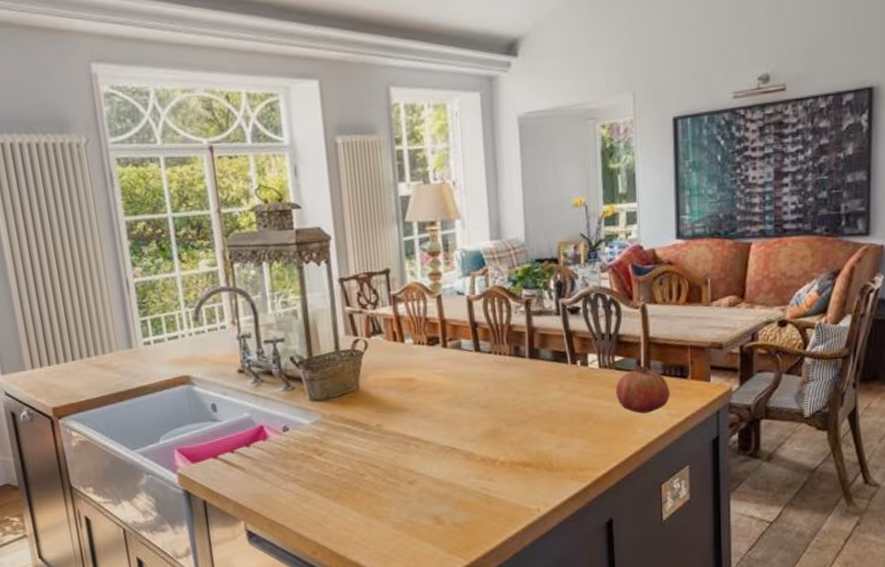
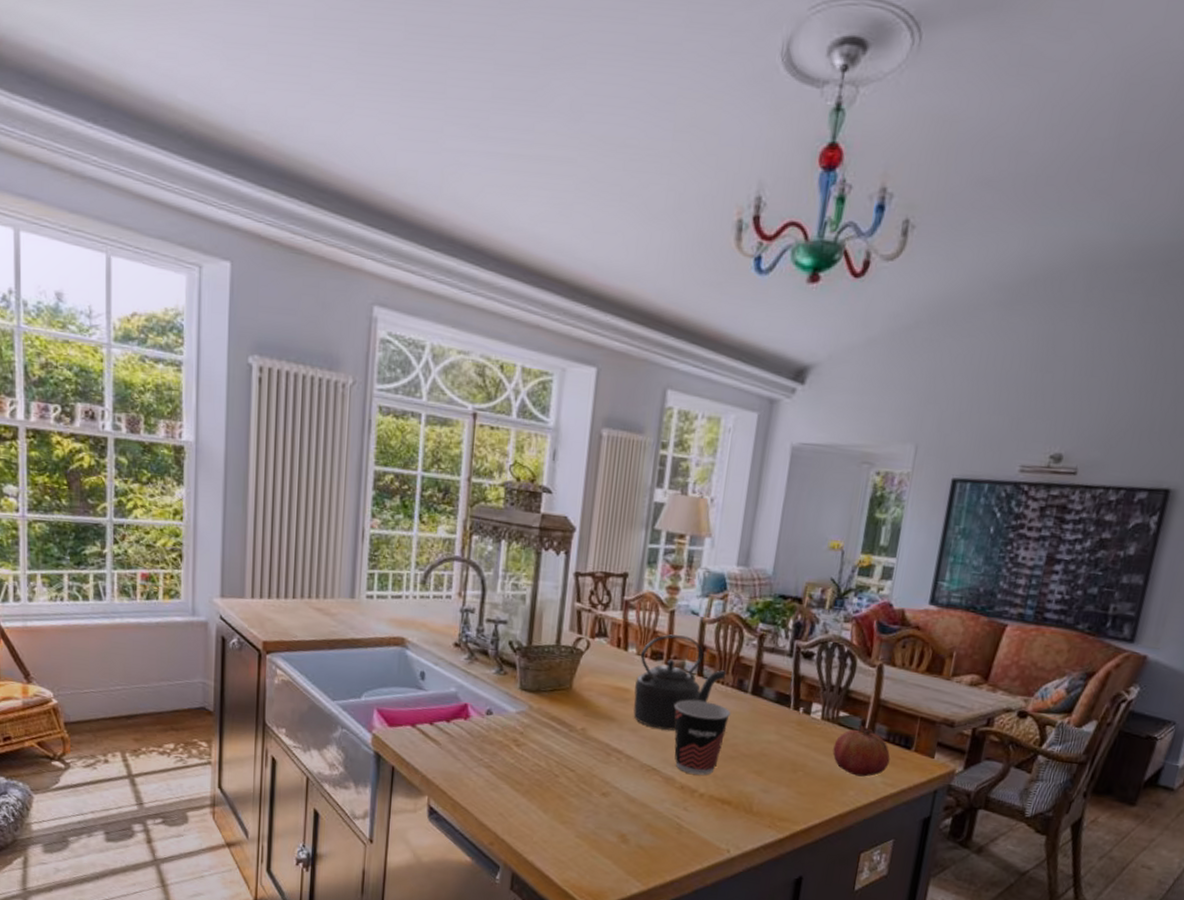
kettle: none [417,317,502,410] -> present [633,634,727,731]
cup: none [460,374,514,446] -> present [674,699,732,775]

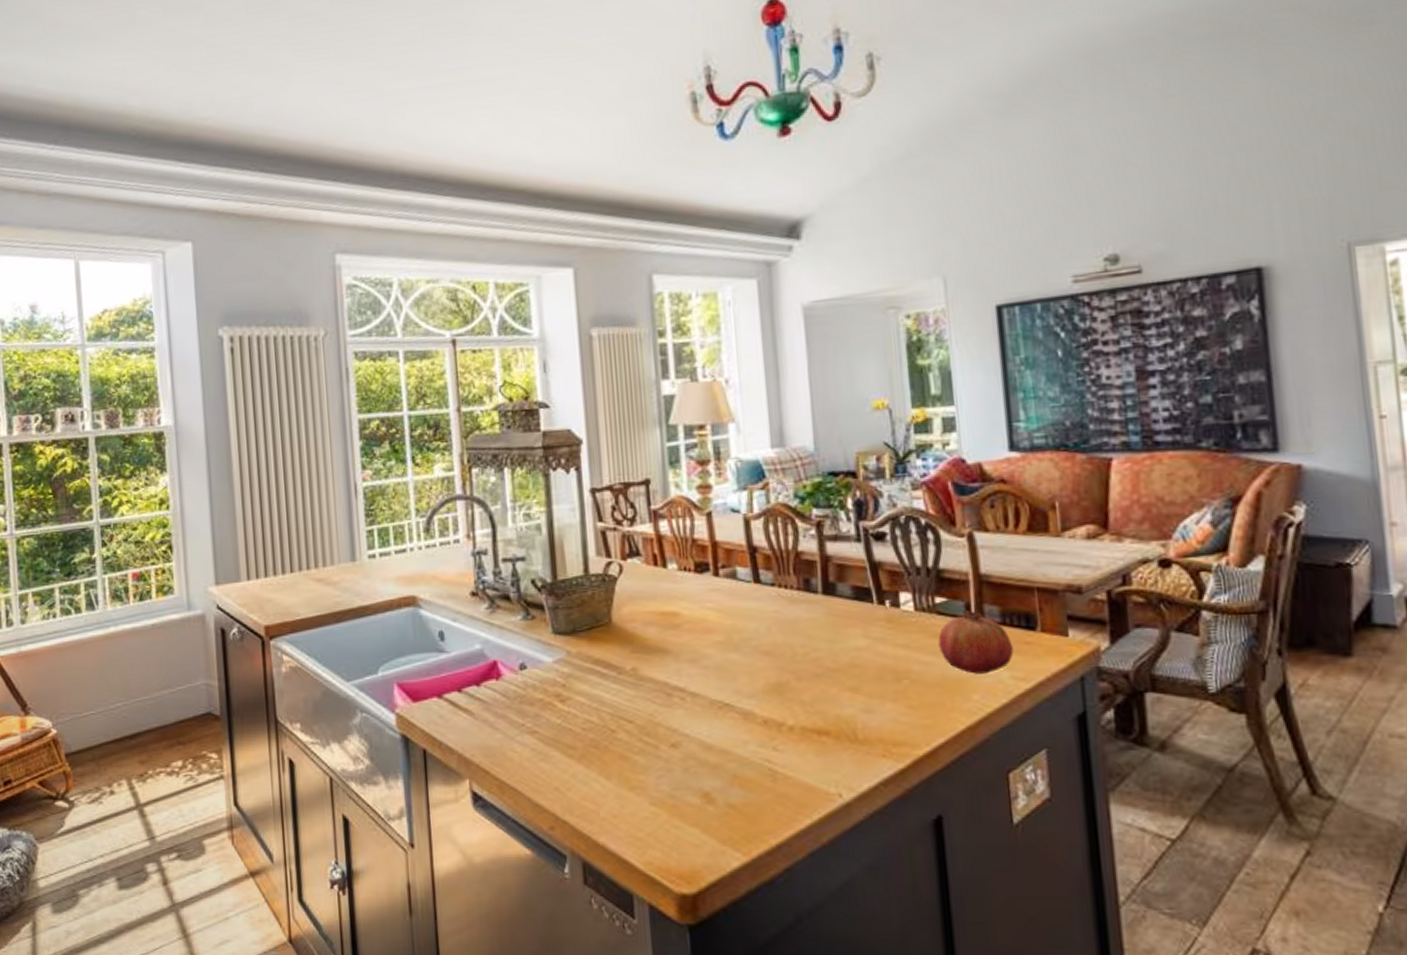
kettle: present [633,634,727,731] -> none [682,539,788,654]
cup: present [674,699,732,775] -> none [735,612,805,703]

